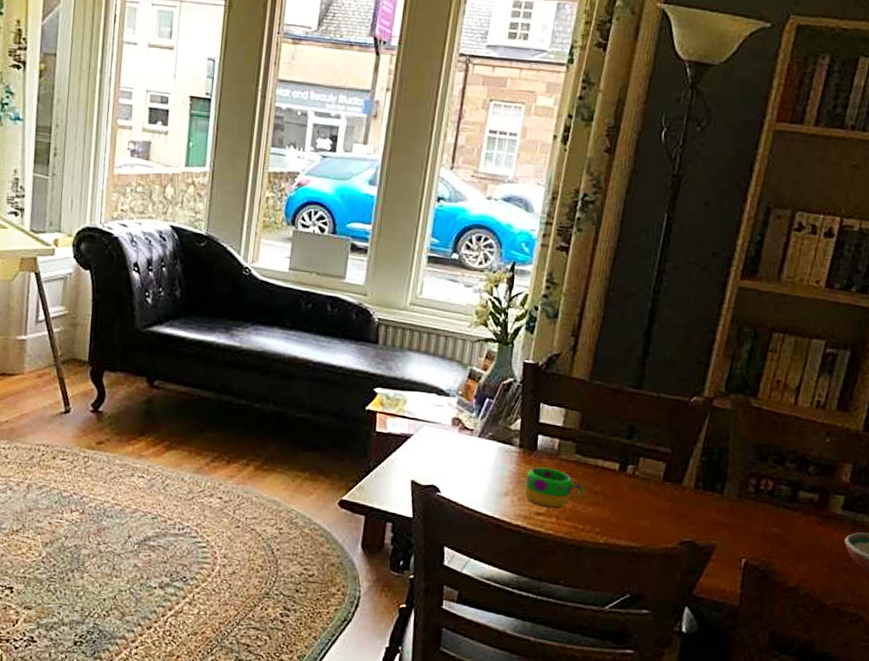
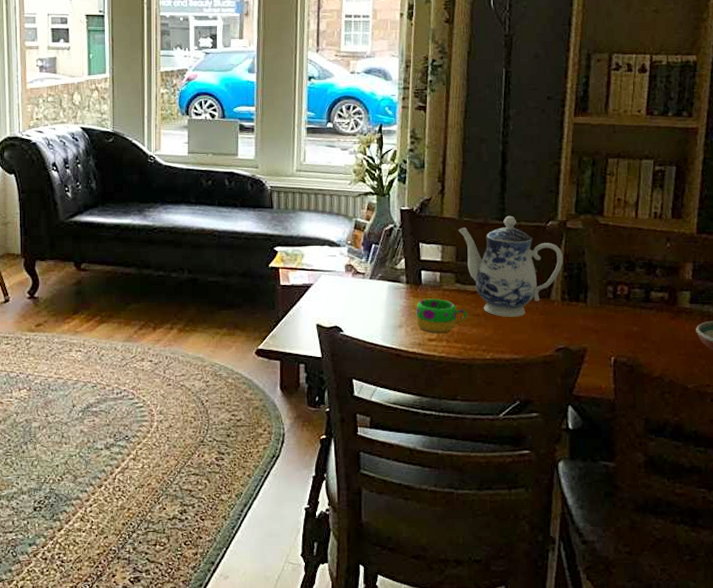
teapot: none [587,384,704,501] -> present [458,215,563,317]

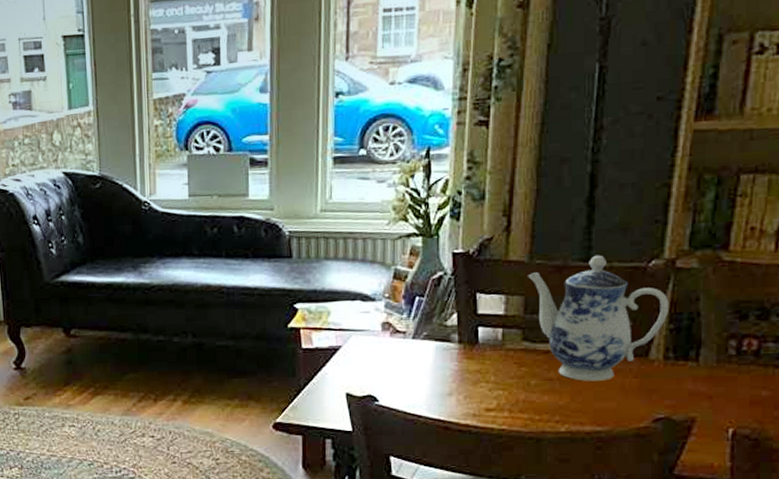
mug: present [416,298,468,334] -> none [470,360,538,403]

